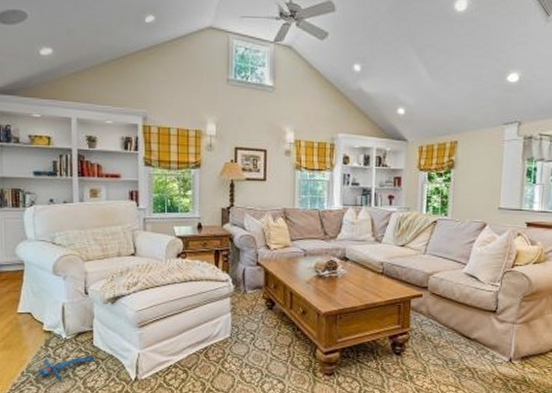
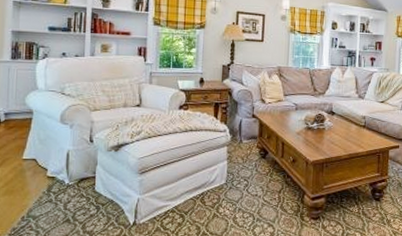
plush toy: present [37,352,96,382] -> none [38,197,97,227]

